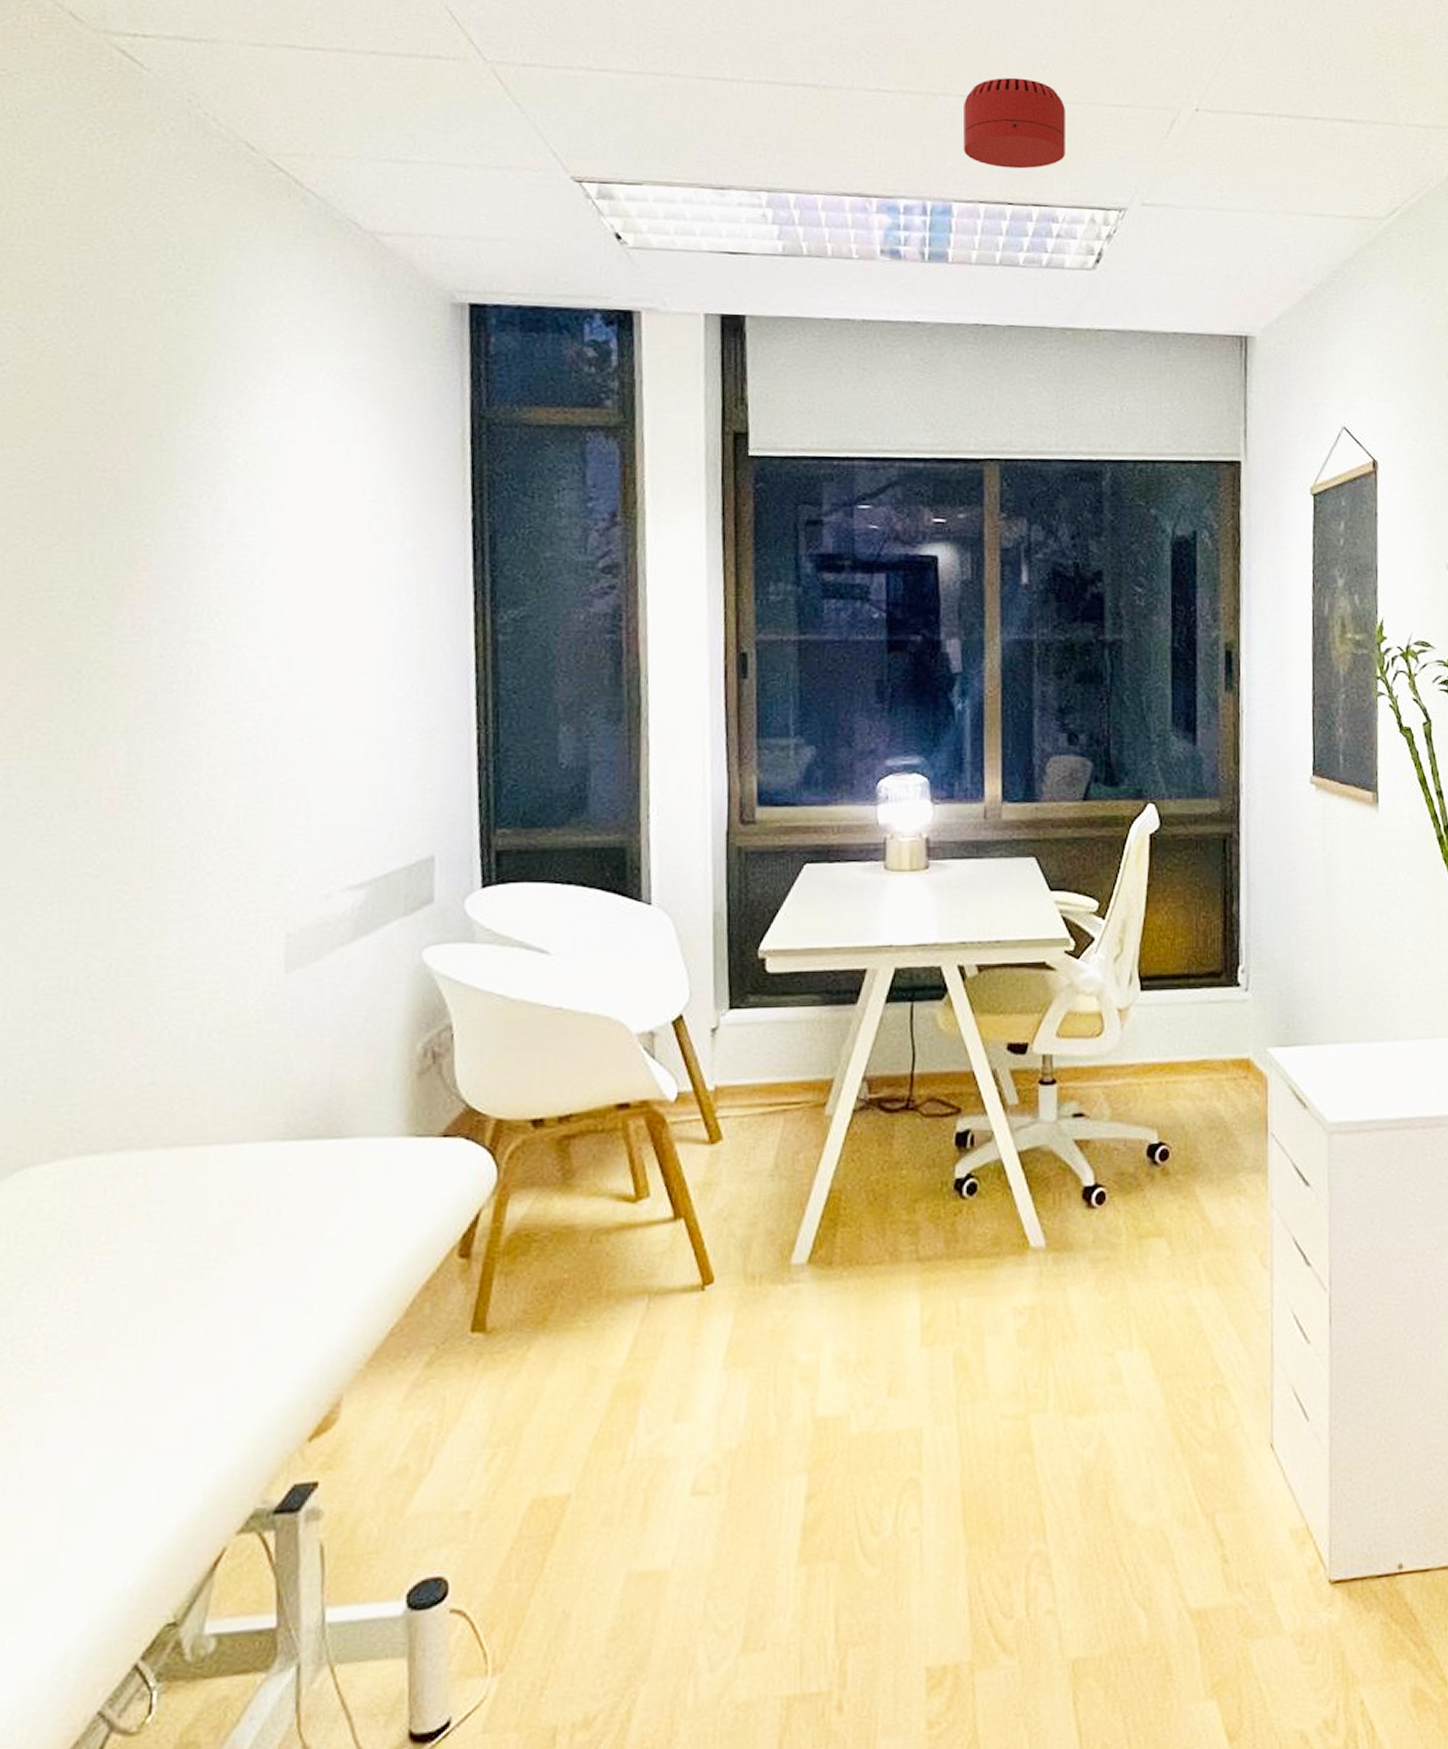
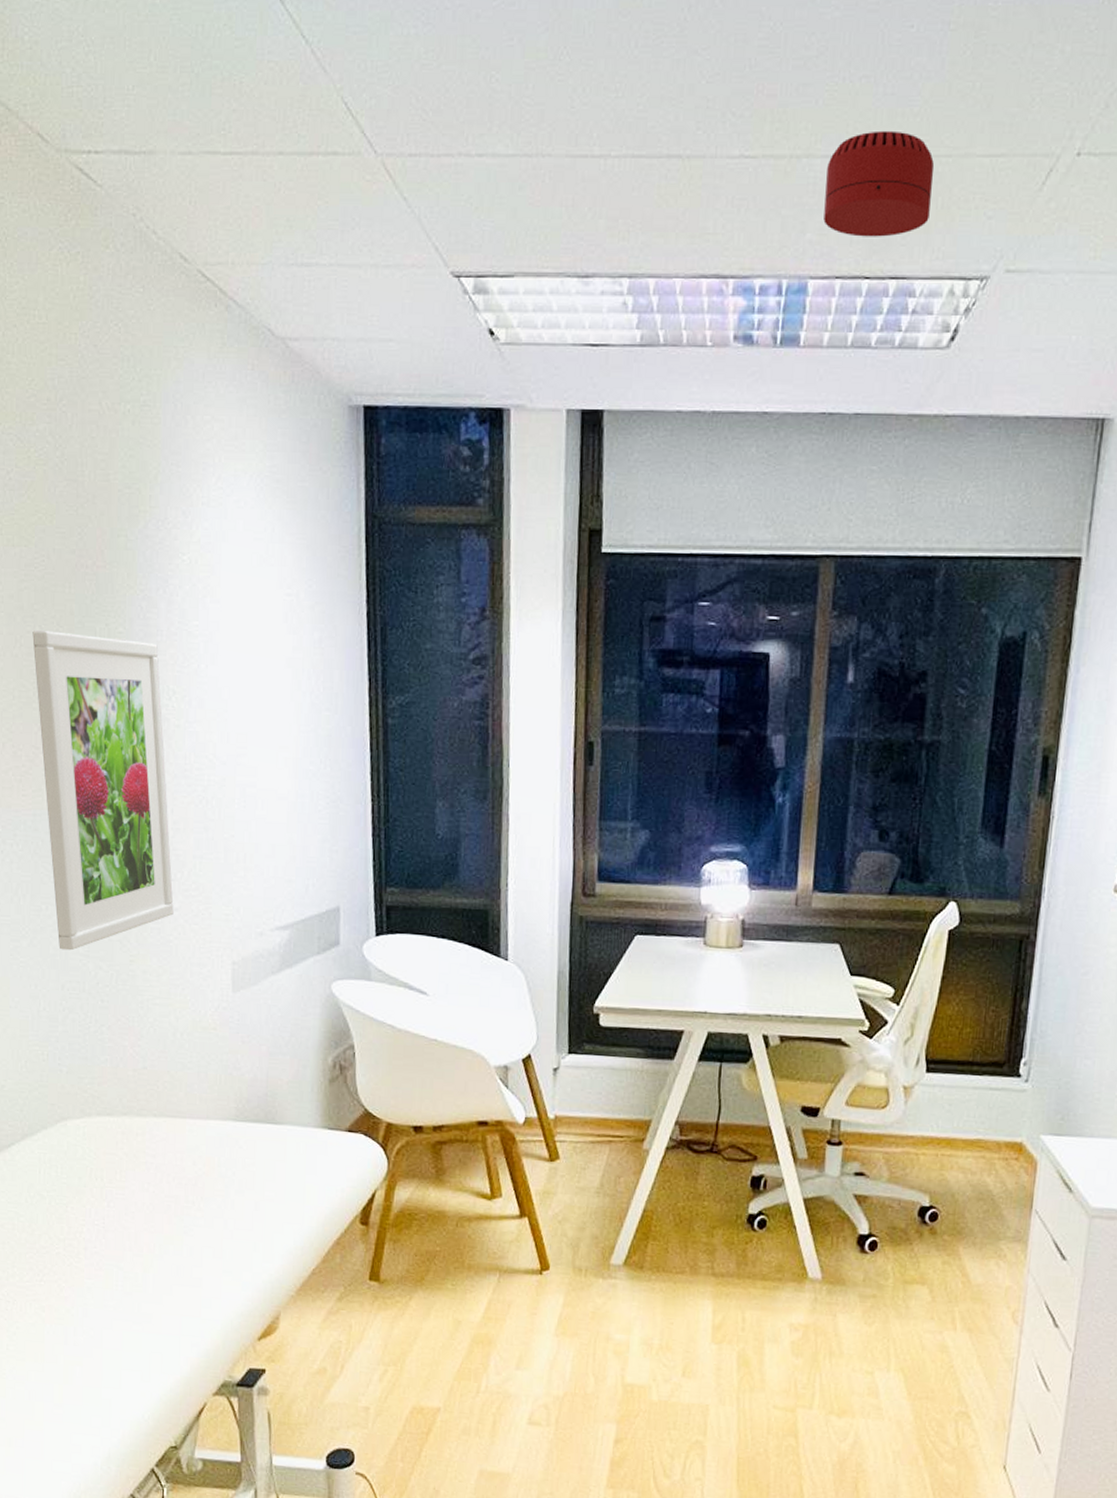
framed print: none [21,543,206,938] -> present [32,629,174,951]

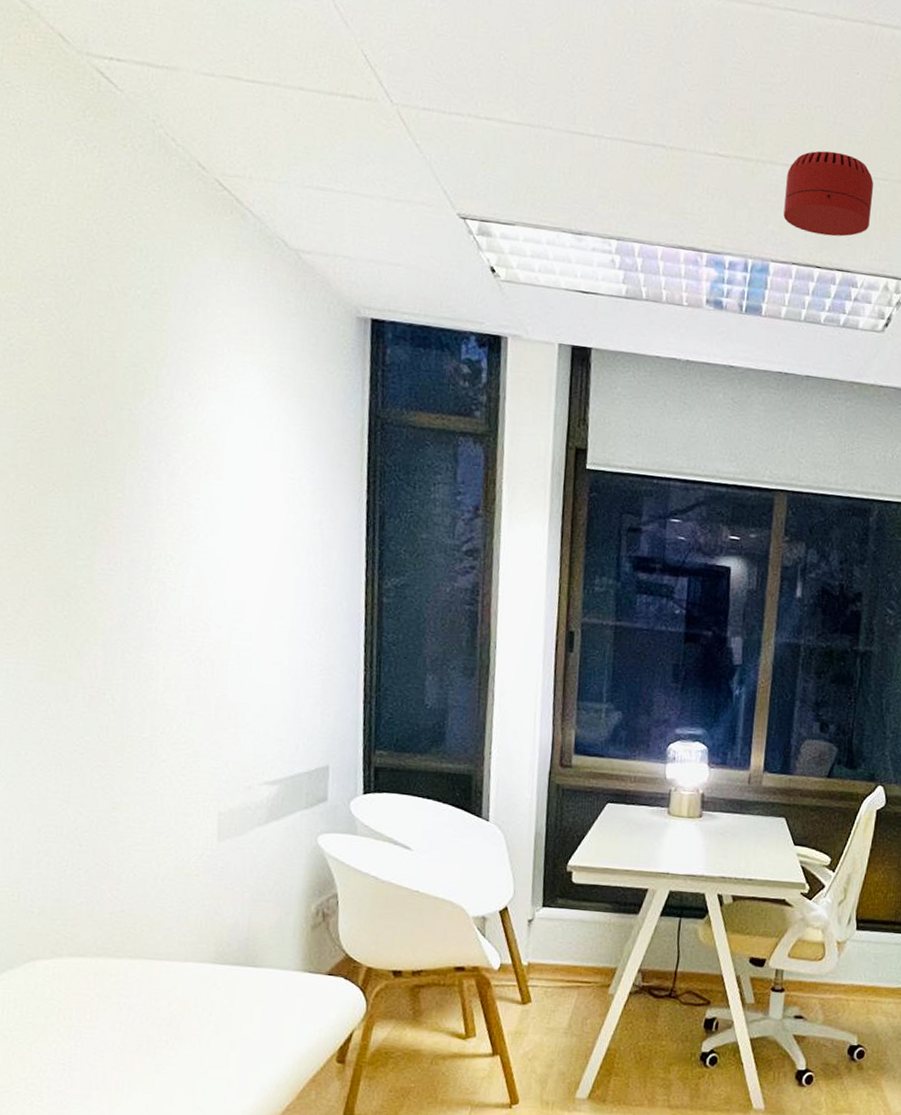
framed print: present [32,629,174,951] -> none [26,488,161,796]

